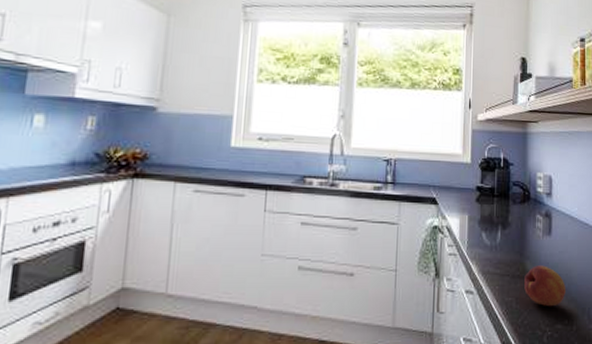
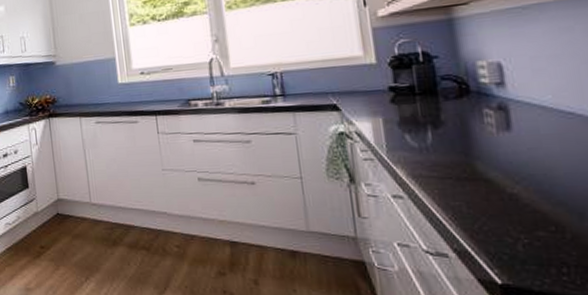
fruit: present [524,265,565,306] -> none [475,165,546,211]

